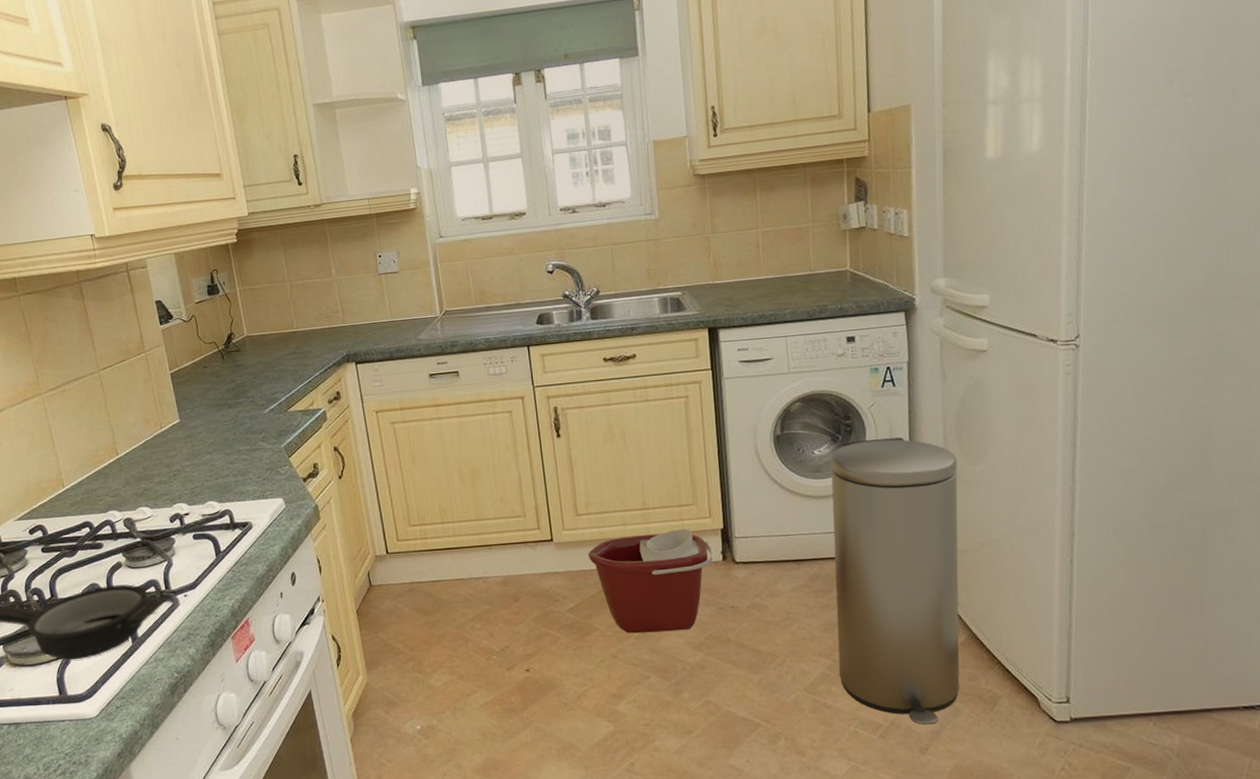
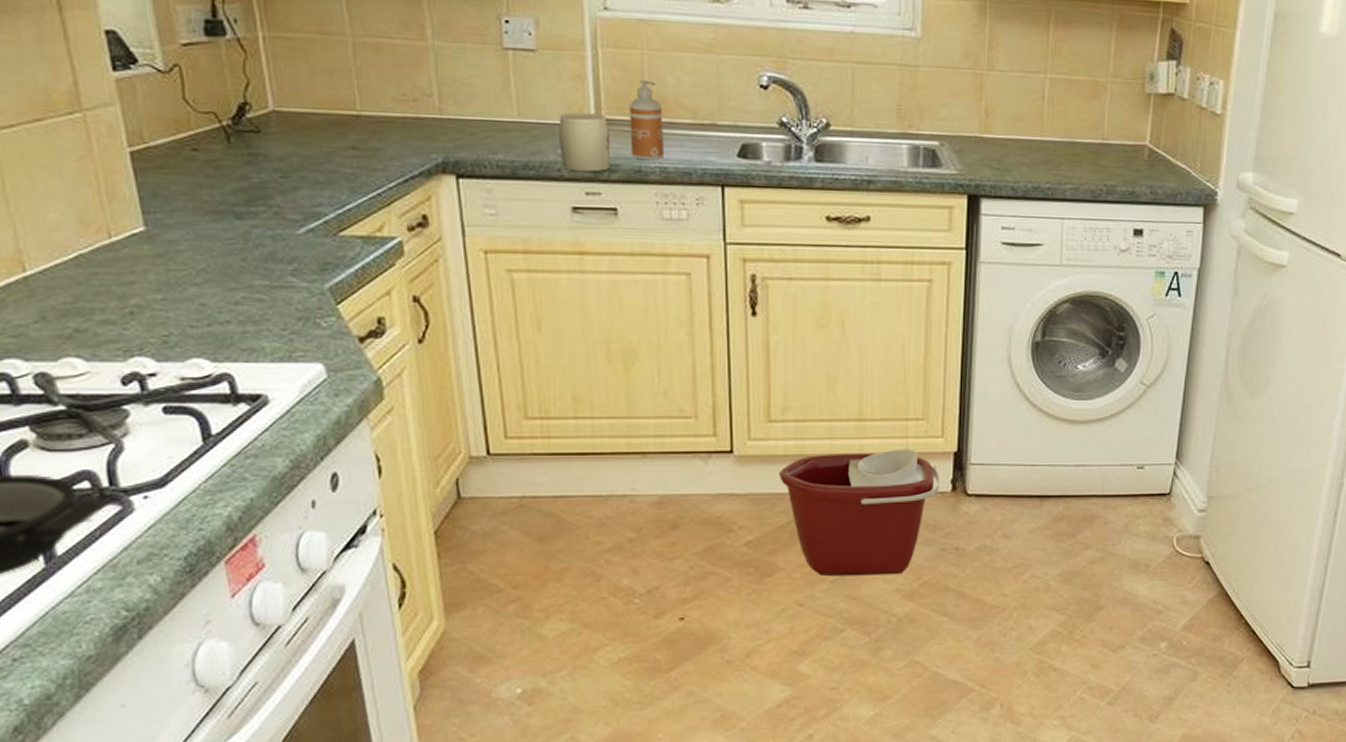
mug: none [416,308,452,350] -> present [559,112,611,173]
soap dispenser: none [461,280,486,336] -> present [629,79,664,160]
pedal bin: present [830,437,960,725] -> none [1072,356,1236,690]

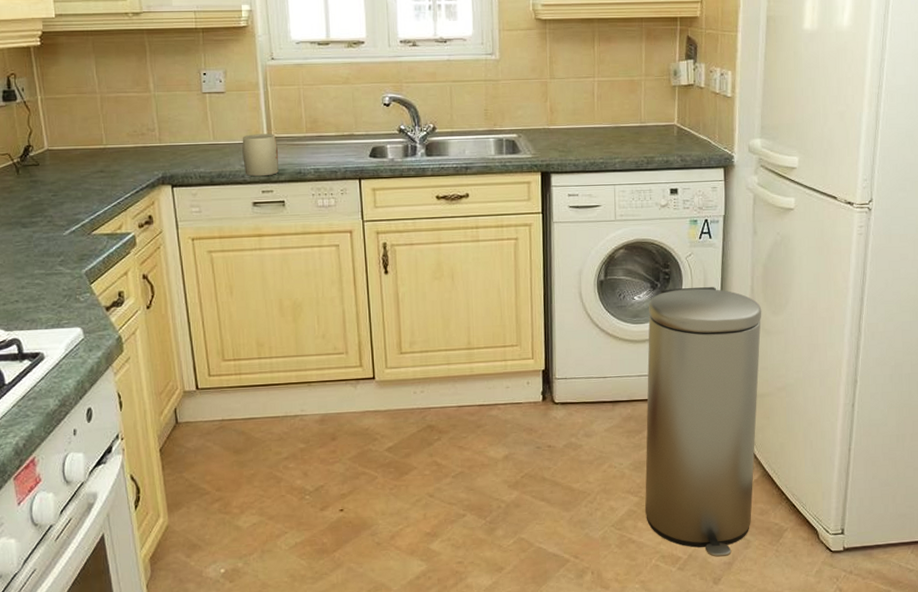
soap dispenser: present [629,79,664,160] -> none [291,107,317,165]
bucket: present [778,449,941,577] -> none [409,369,533,472]
pedal bin: none [1072,356,1236,690] -> present [645,287,762,557]

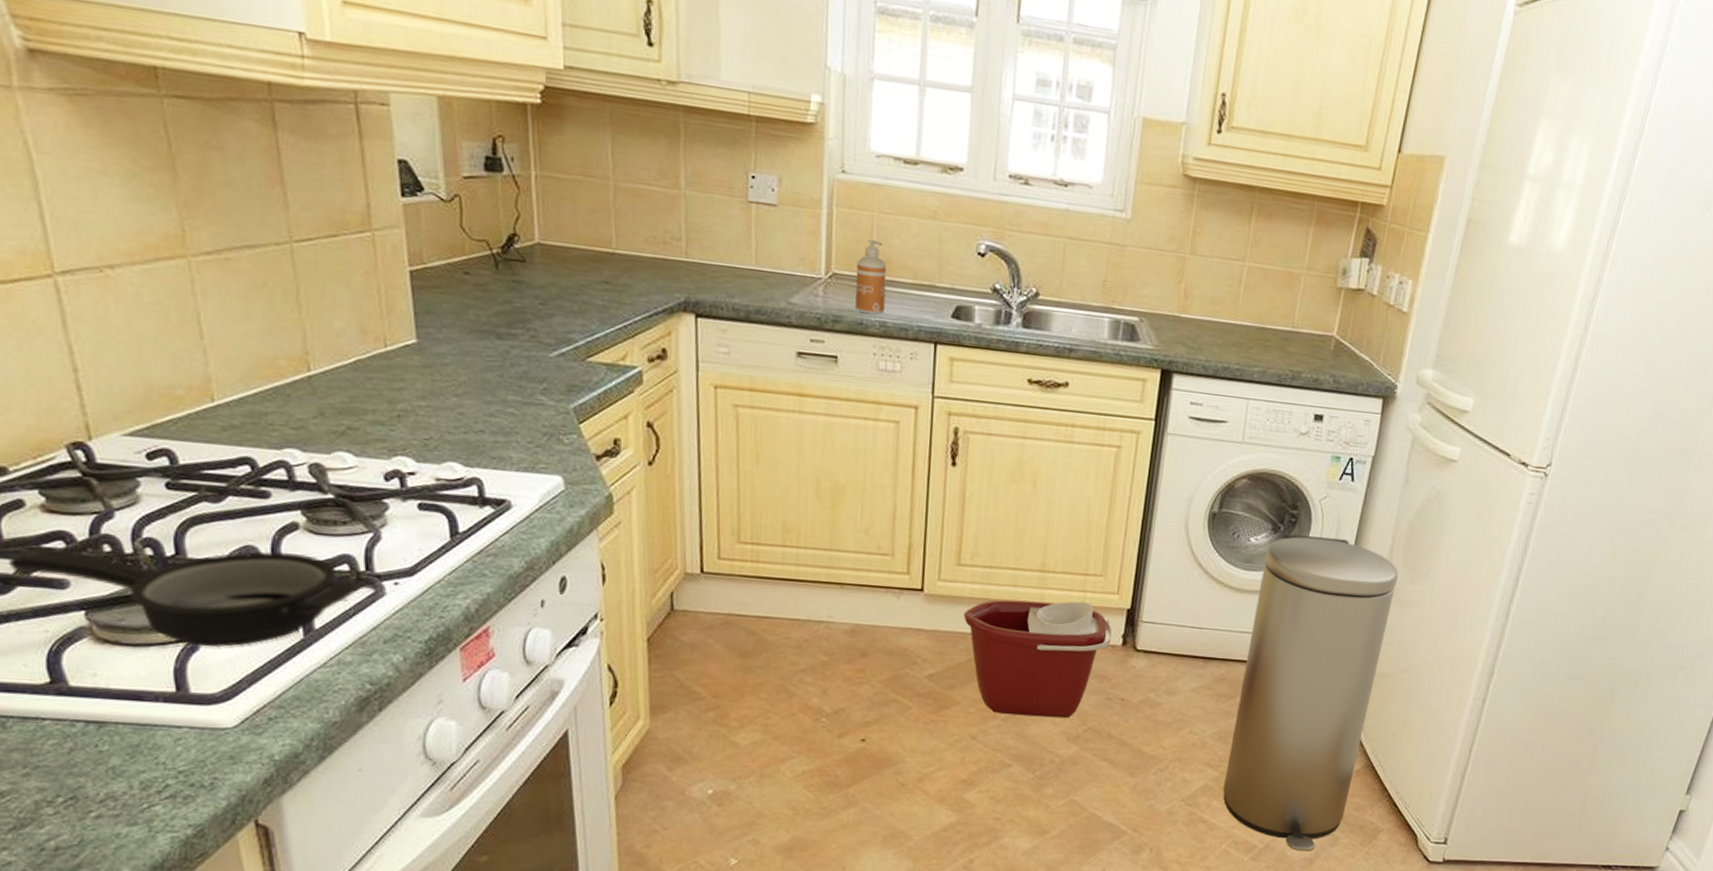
mug: present [242,133,279,177] -> none [790,264,837,322]
soap dispenser: none [291,107,317,165] -> present [855,239,887,314]
bucket: none [409,369,533,472] -> present [963,599,1112,718]

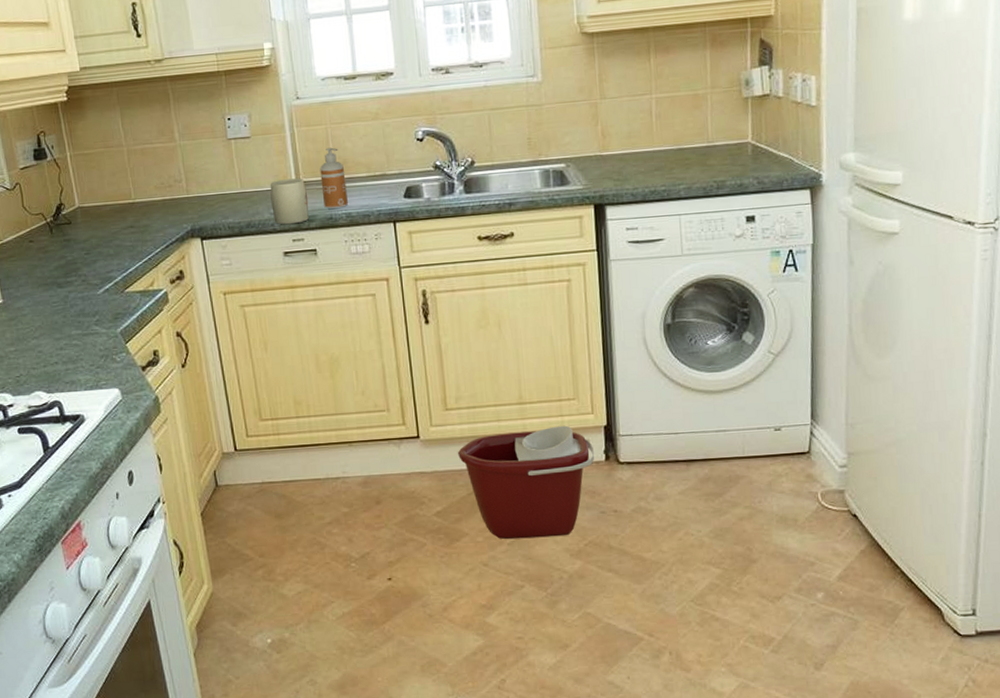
mug: none [790,264,837,322] -> present [270,178,309,225]
pedal bin: present [1223,533,1399,851] -> none [725,327,864,639]

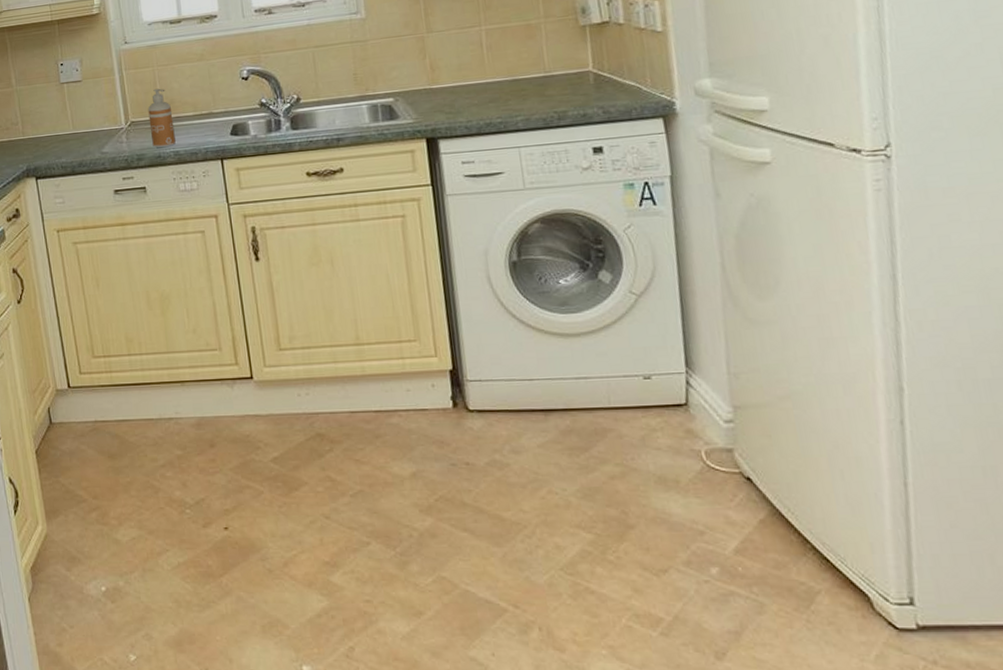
mug: present [270,178,309,225] -> none [100,118,138,164]
bucket: present [457,425,595,539] -> none [292,368,441,491]

